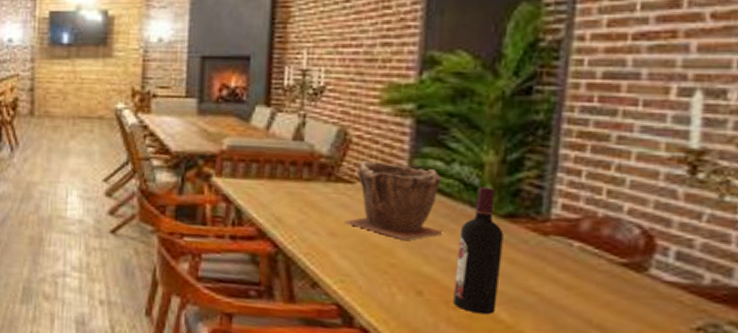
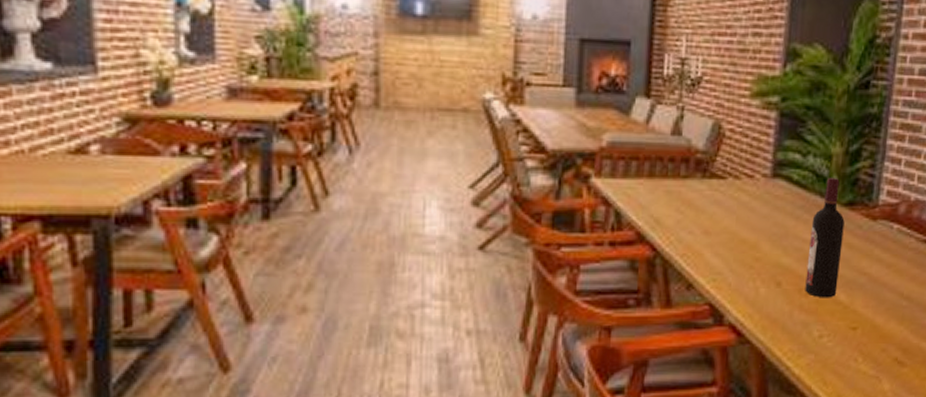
plant pot: present [344,160,443,240] -> none [717,154,799,233]

